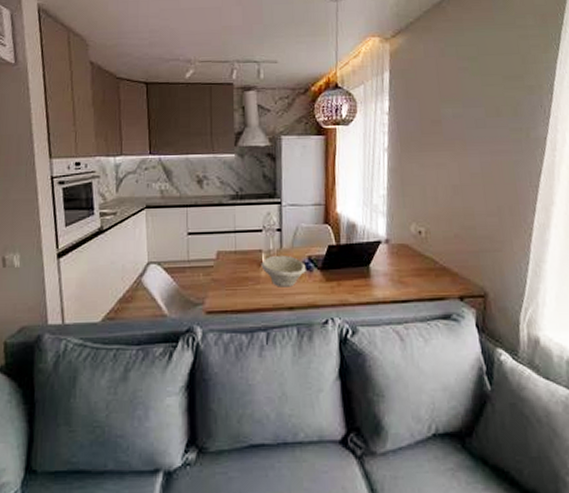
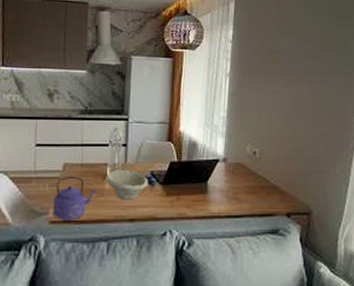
kettle: none [208,265,253,311] -> present [52,177,97,221]

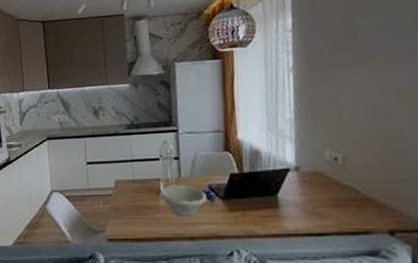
kettle: present [52,177,97,221] -> none [108,194,152,238]

